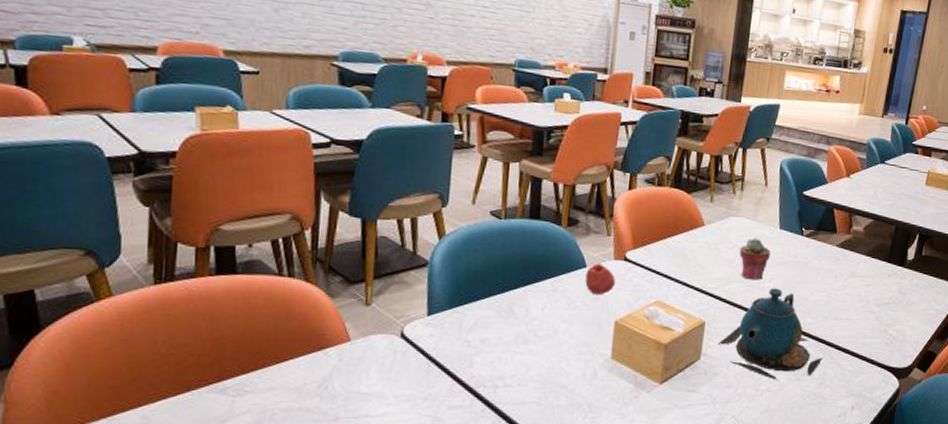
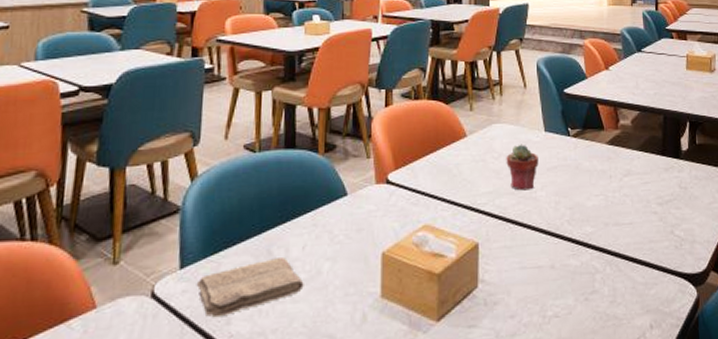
washcloth: none [442,315,542,359] -> present [196,258,304,317]
apple: present [585,263,615,295] -> none [347,190,379,225]
teapot: present [718,288,824,381] -> none [495,197,611,303]

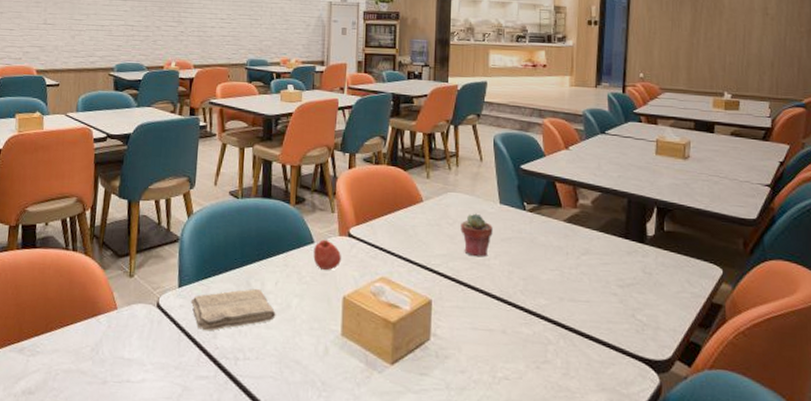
apple: none [347,190,379,225] -> present [313,239,341,270]

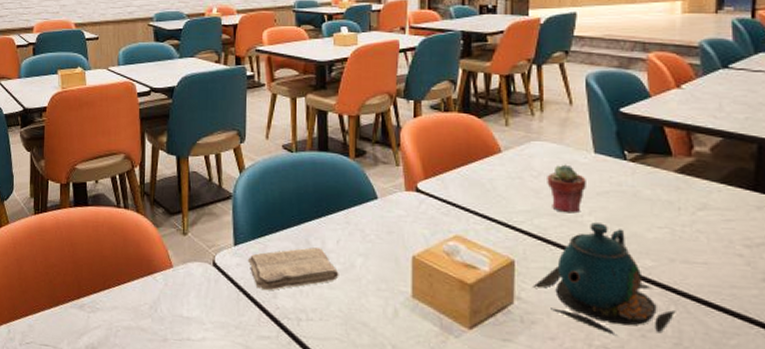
apple: present [313,239,341,270] -> none [377,195,409,228]
teapot: none [447,265,564,368] -> present [533,222,676,336]

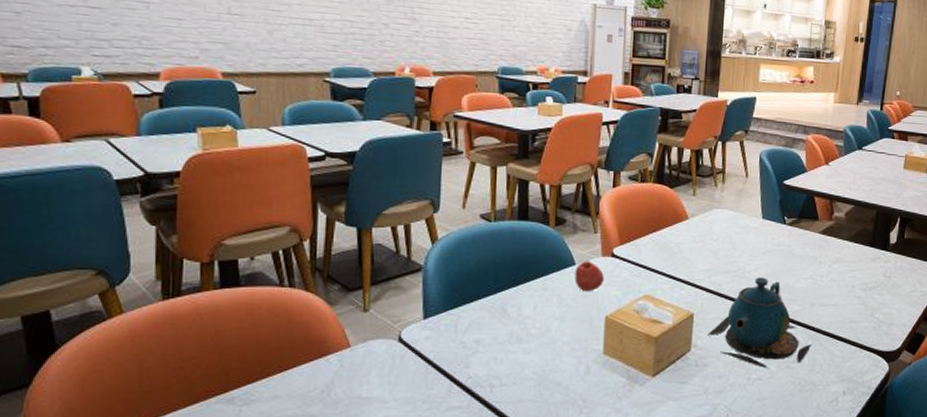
washcloth: present [247,247,339,290] -> none [438,315,535,360]
apple: none [377,195,409,228] -> present [574,261,604,291]
potted succulent: present [547,164,586,214] -> none [724,228,755,270]

